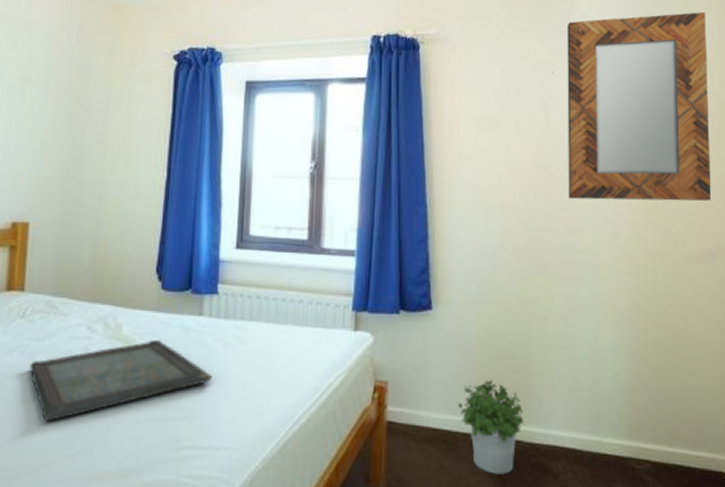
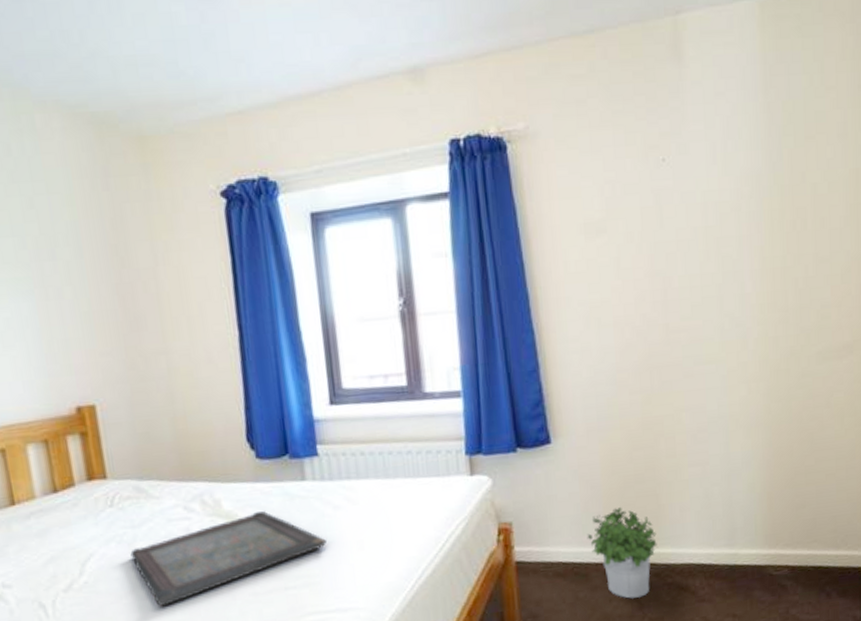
home mirror: present [567,11,712,201] -> none [677,63,848,305]

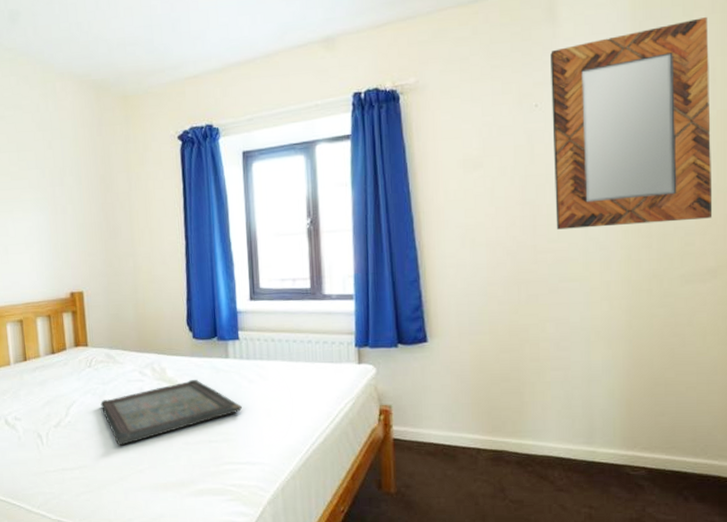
potted plant: present [587,507,659,599] -> none [456,401,521,481]
home mirror: none [677,63,848,305] -> present [550,16,713,230]

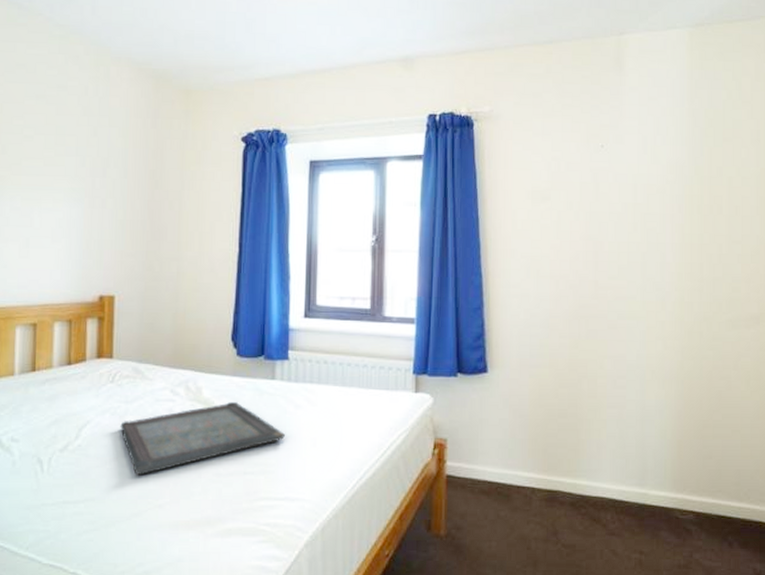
home mirror: present [550,16,713,230] -> none [616,83,756,268]

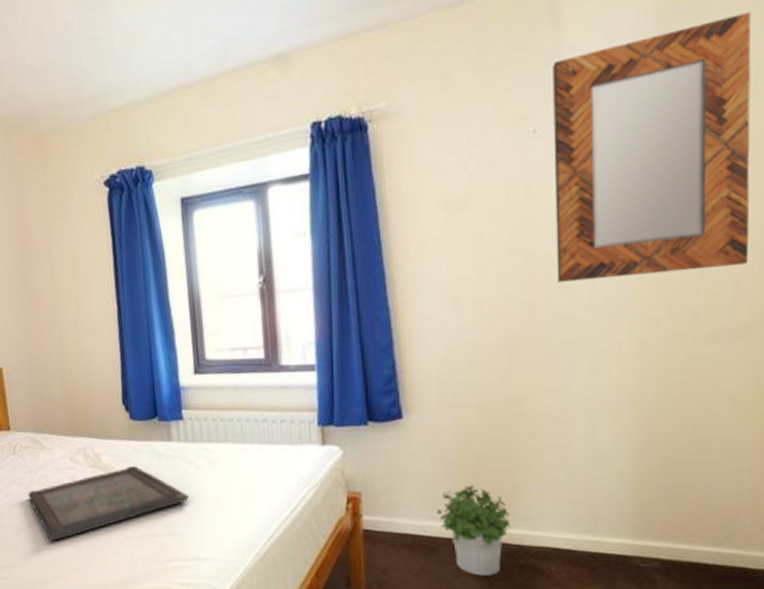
potted plant: none [512,437,575,523] -> present [436,485,512,576]
home mirror: none [616,83,756,268] -> present [553,11,751,282]

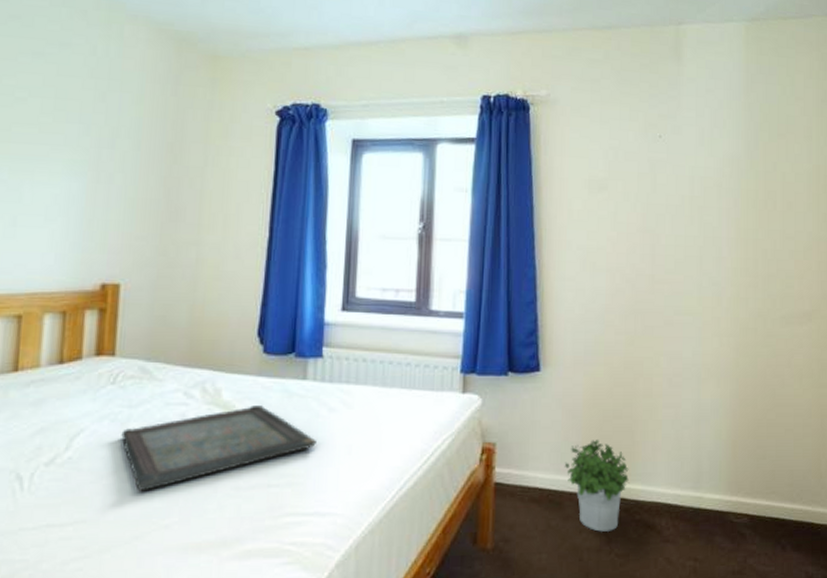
home mirror: present [553,11,751,282] -> none [673,80,809,264]

